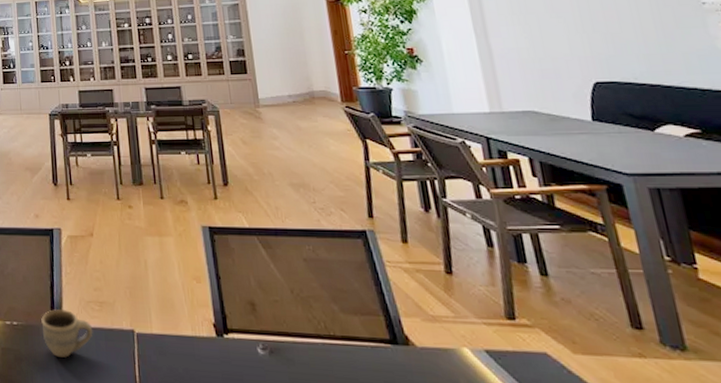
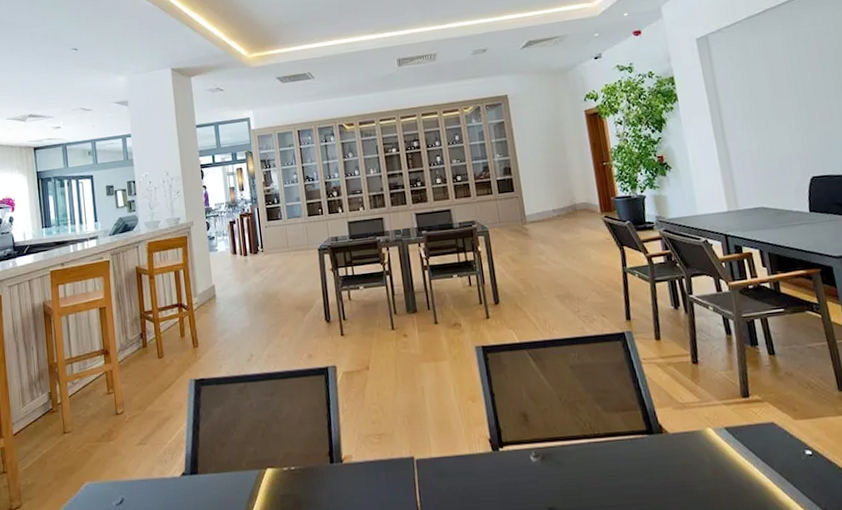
cup: present [41,308,93,358] -> none [320,447,373,495]

